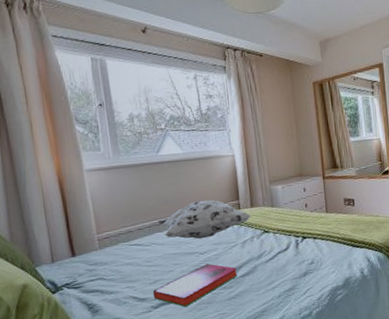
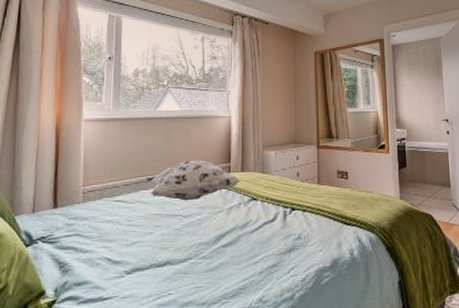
hardback book: present [152,263,237,307] -> none [128,228,219,276]

